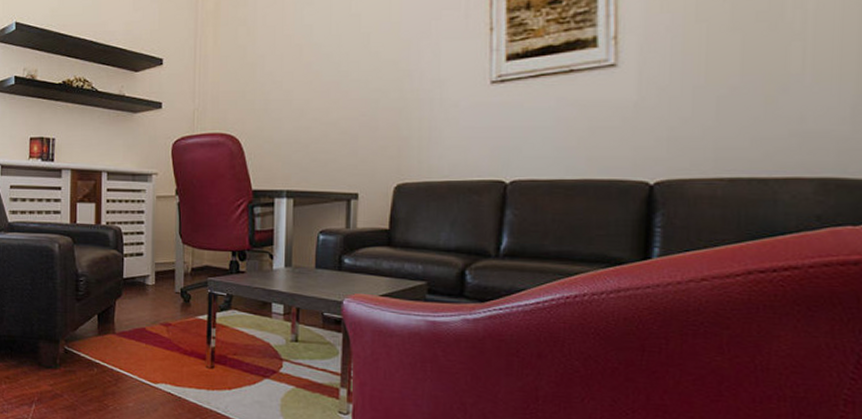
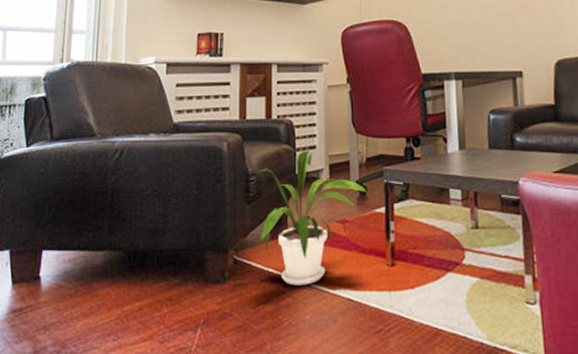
house plant: none [85,255,191,378] -> present [256,149,367,286]

